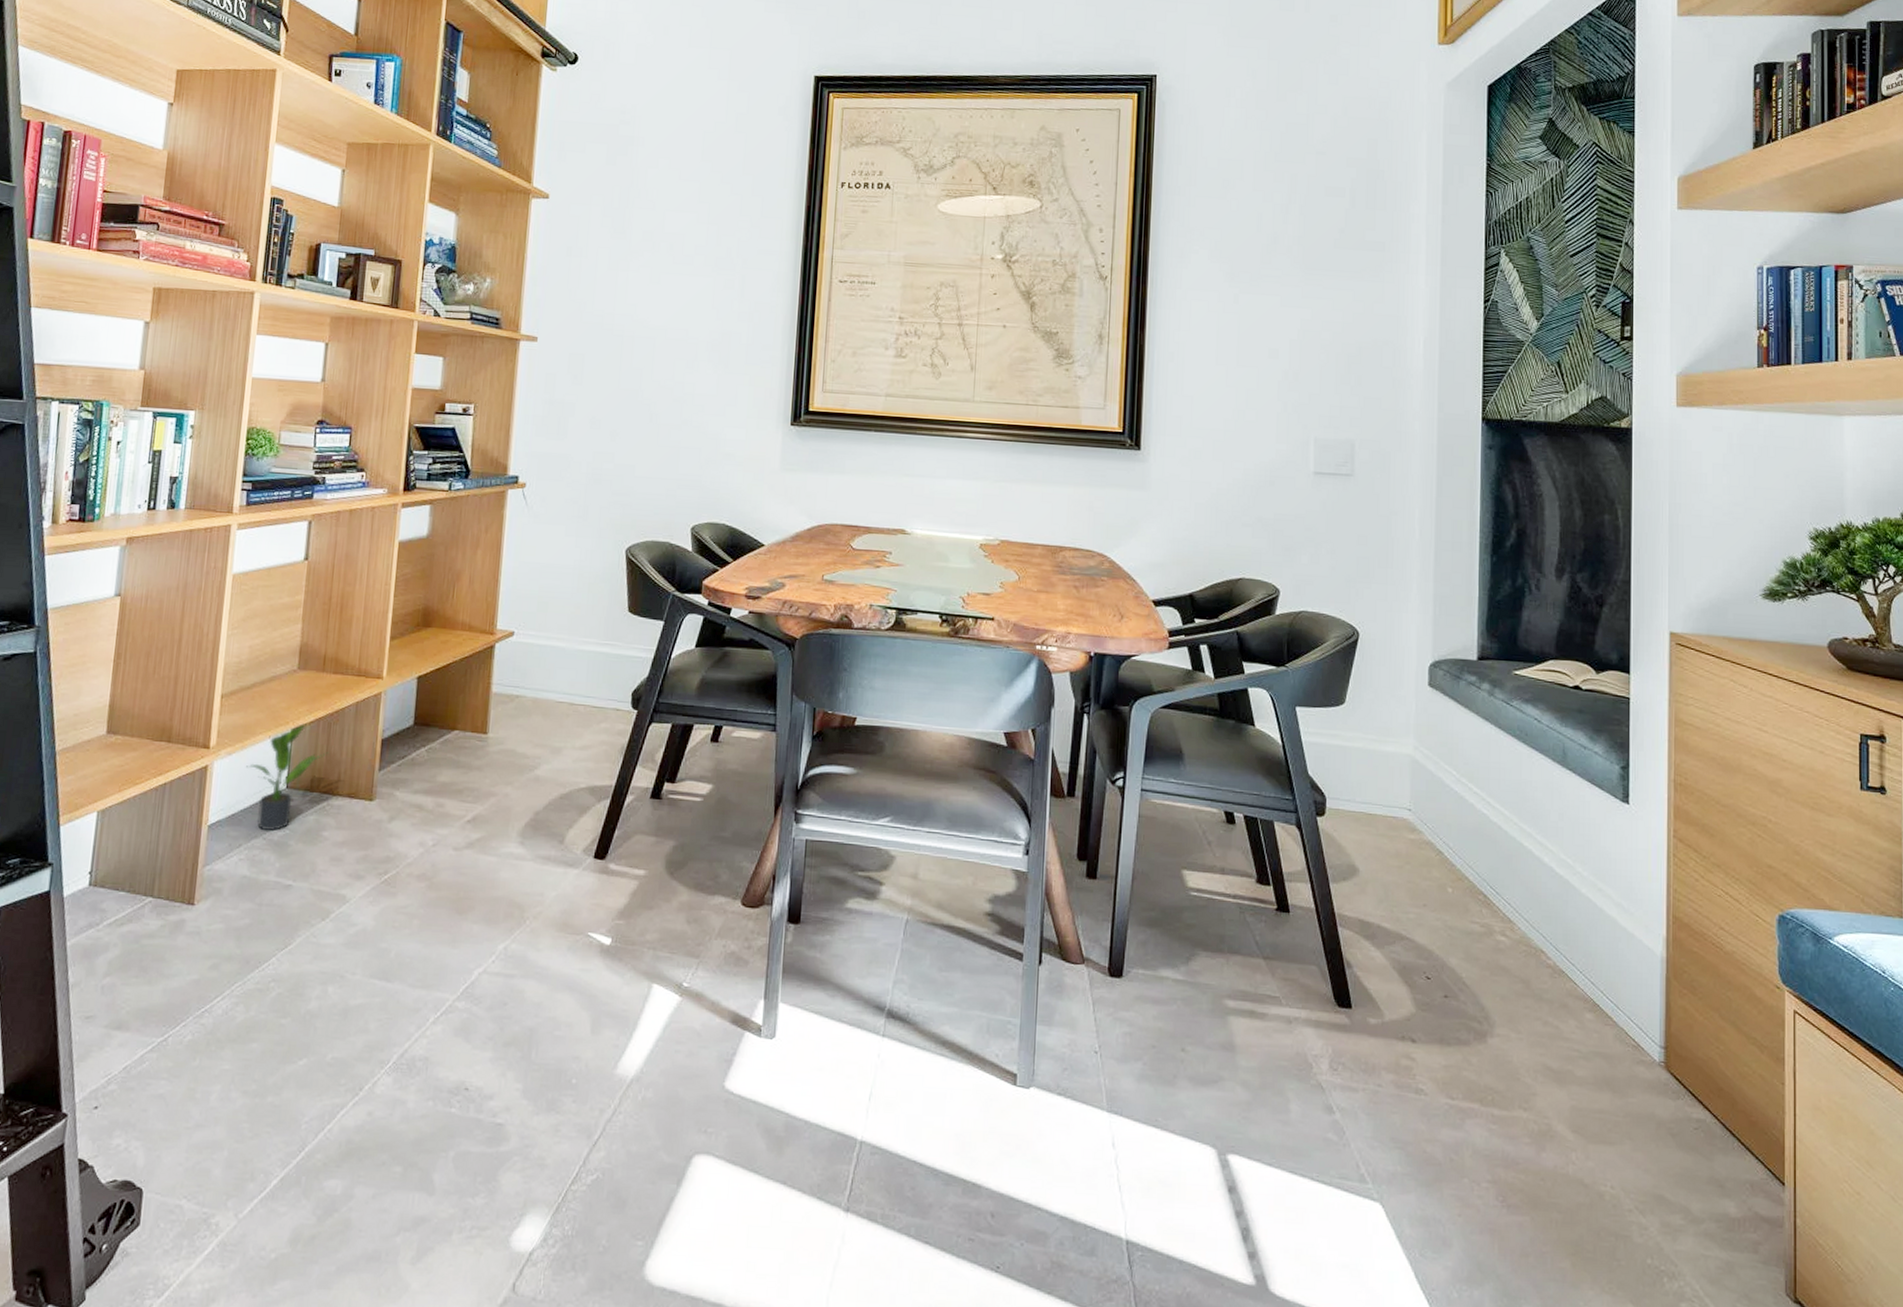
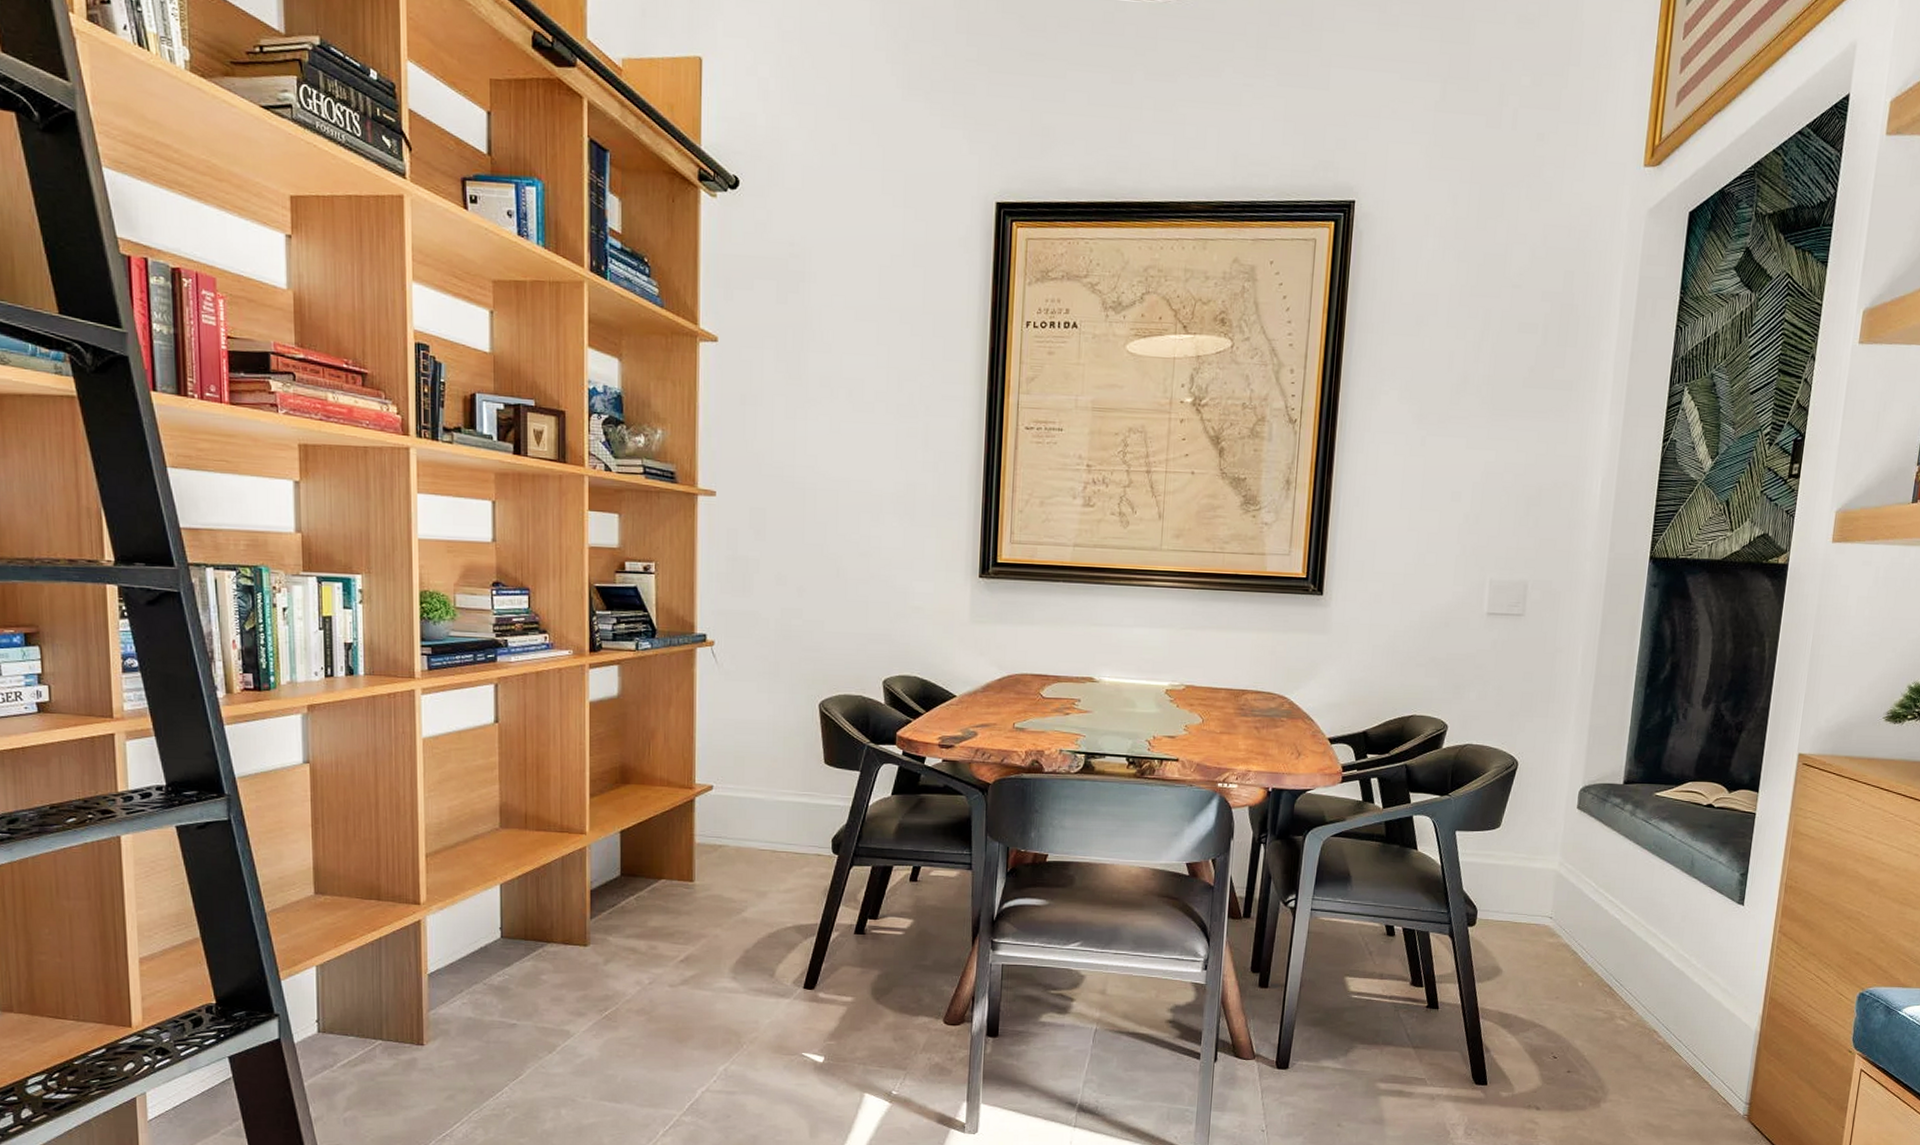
potted plant: present [246,722,329,832] -> none [459,877,539,977]

